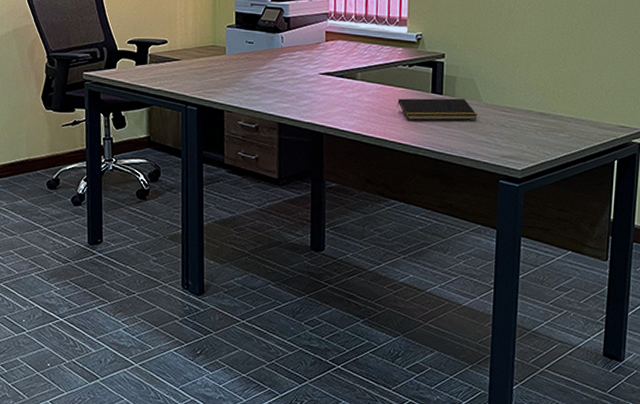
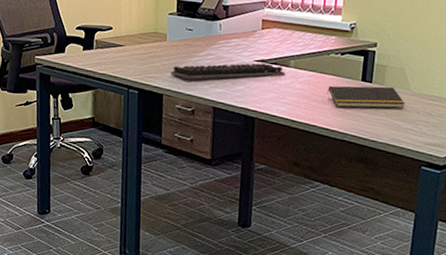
computer keyboard: none [230,76,353,95] -> present [170,63,286,80]

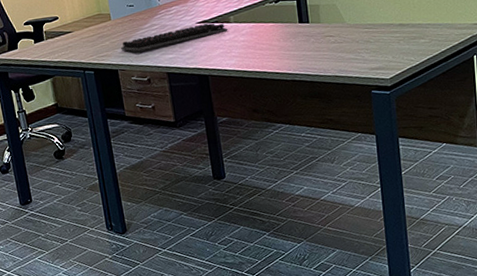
notepad: present [327,86,406,108] -> none [269,23,344,50]

